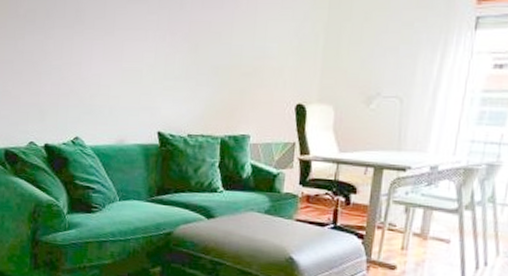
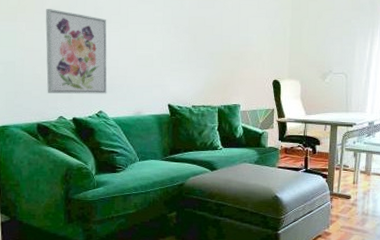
wall art: none [17,12,90,117] -> present [45,9,107,94]

